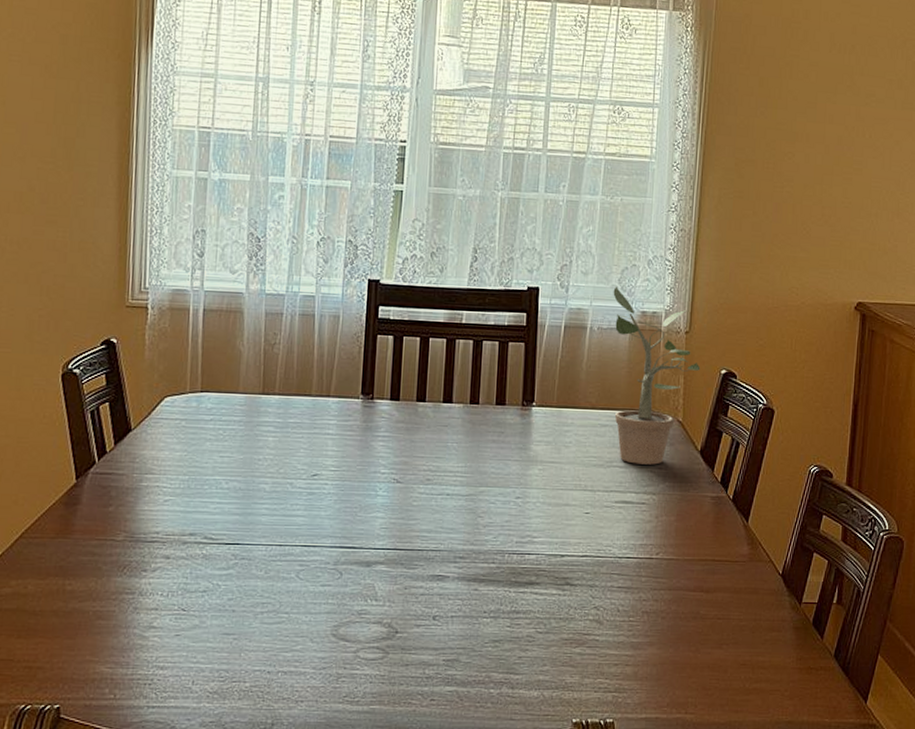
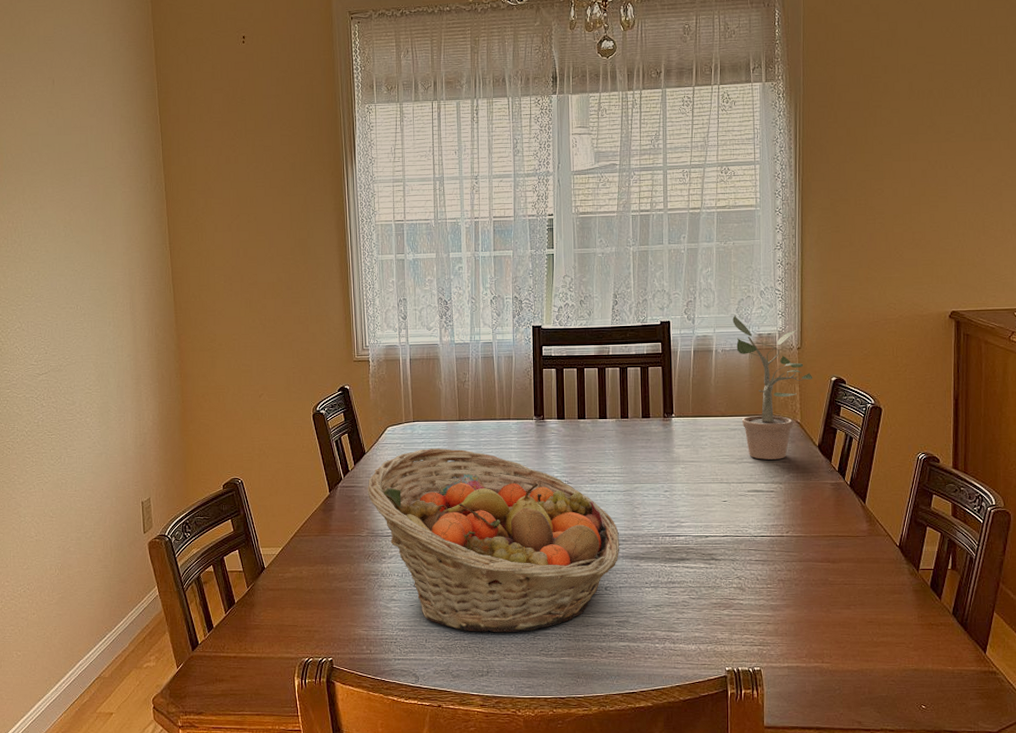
fruit basket: none [129,427,456,673] -> present [367,448,620,633]

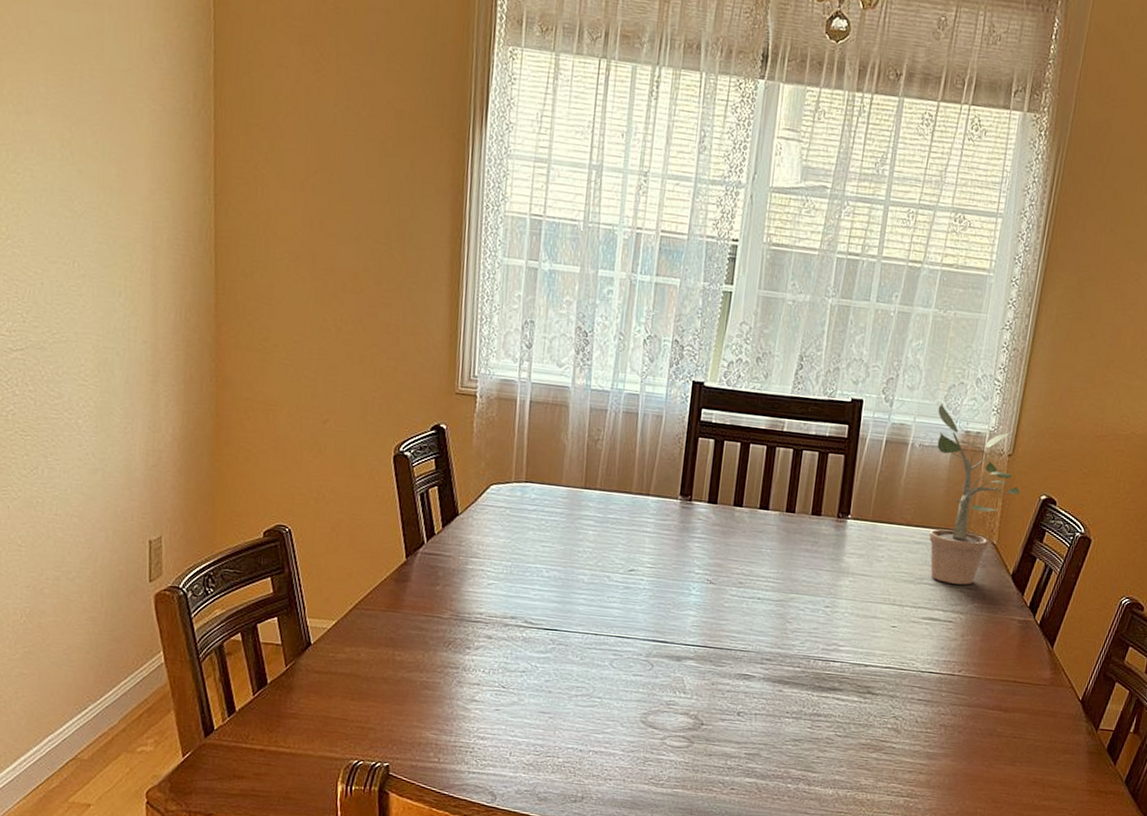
fruit basket: present [367,448,620,633] -> none [455,518,764,755]

